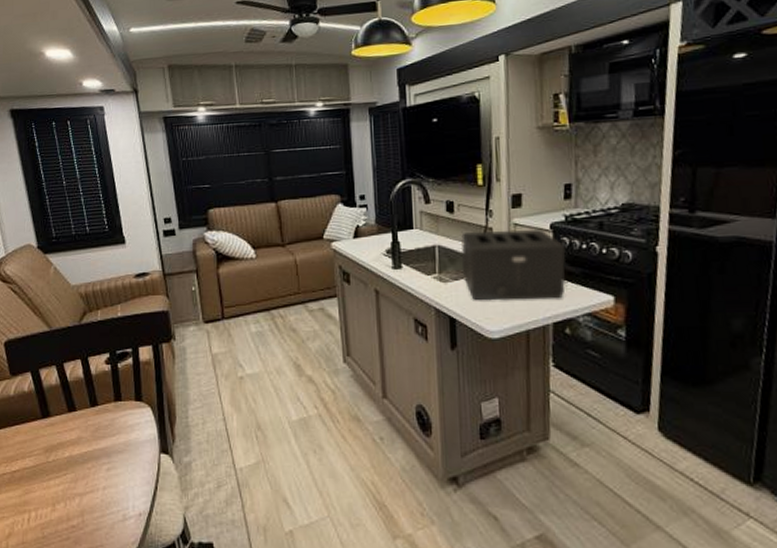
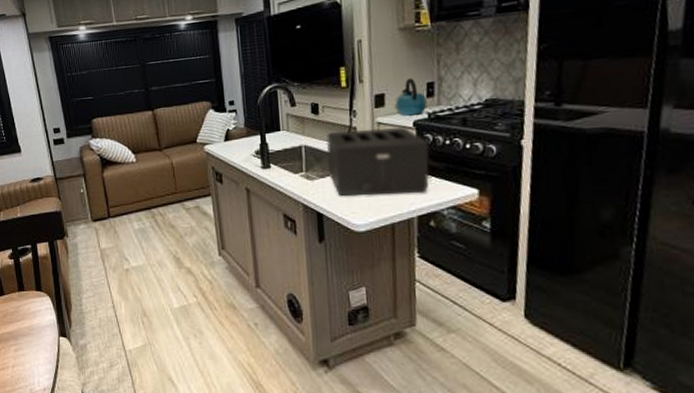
kettle: none [533,179,564,218] -> present [395,78,427,116]

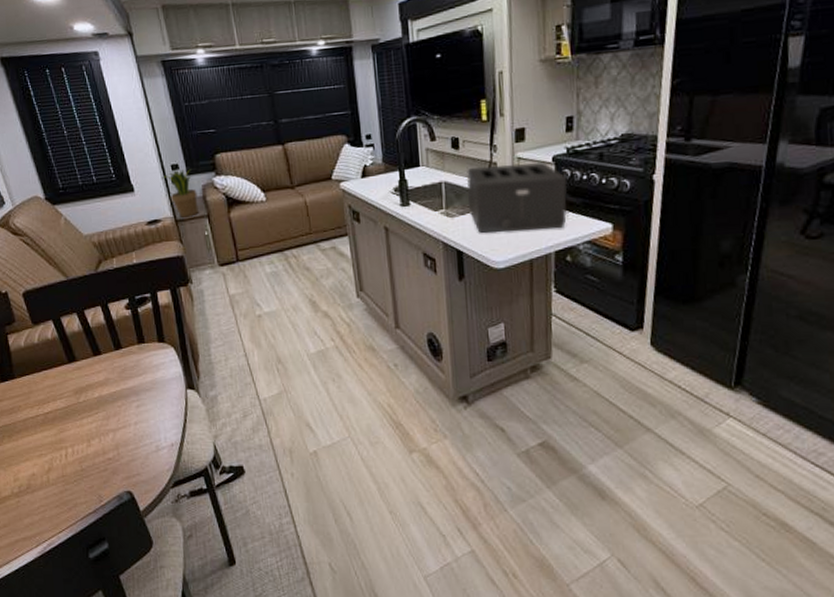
potted plant: none [45,132,76,177] -> present [162,169,199,219]
kettle: present [395,78,427,116] -> none [535,112,566,151]

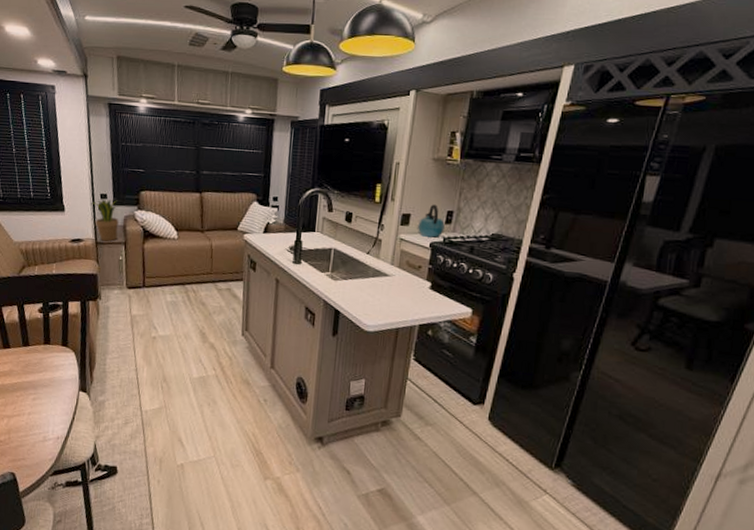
toaster: present [466,163,568,233] -> none [350,240,440,305]
kettle: none [535,112,566,151] -> present [418,204,445,238]

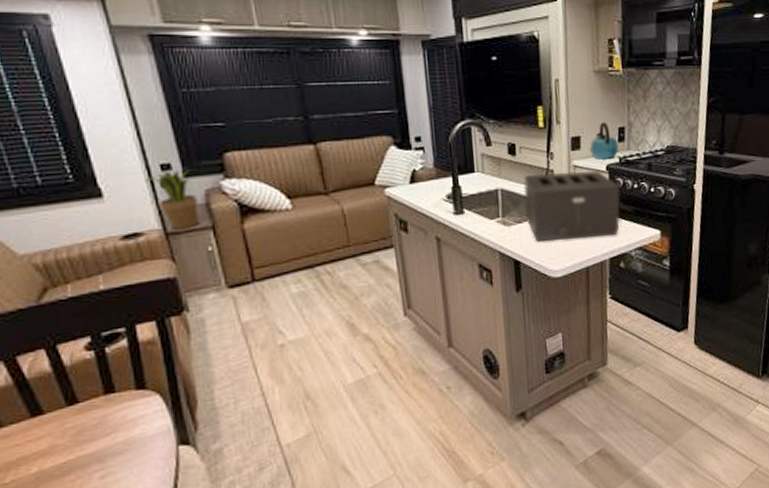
toaster: none [350,240,440,305] -> present [523,171,621,242]

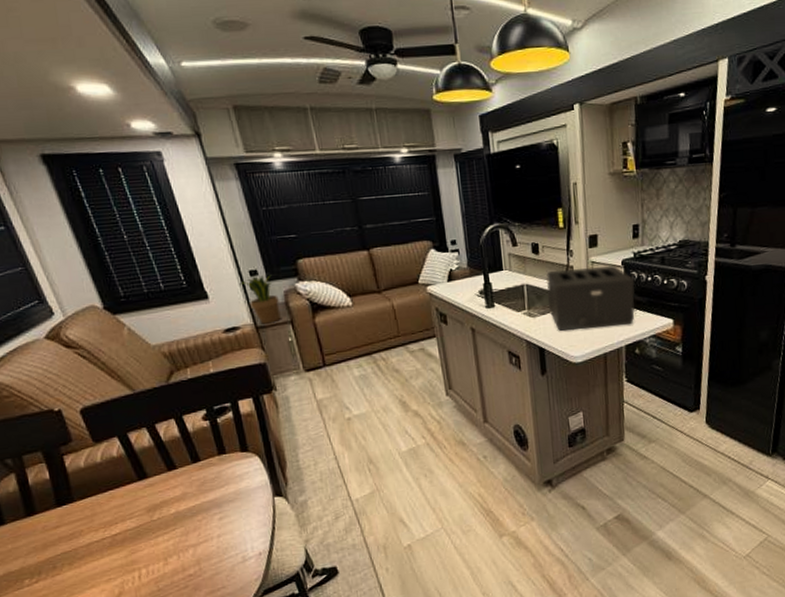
kettle: present [590,122,619,160] -> none [607,220,633,255]

